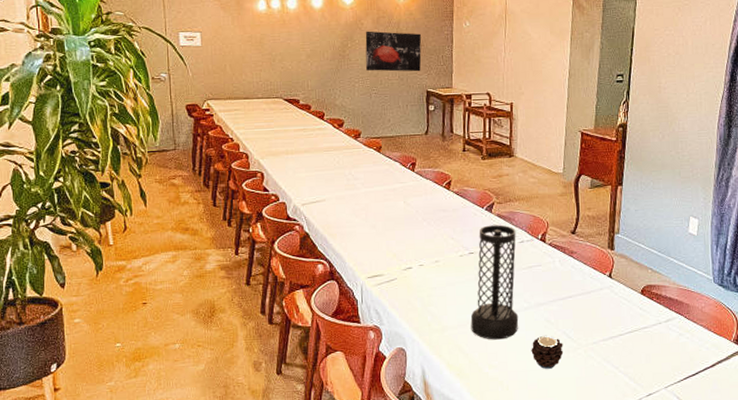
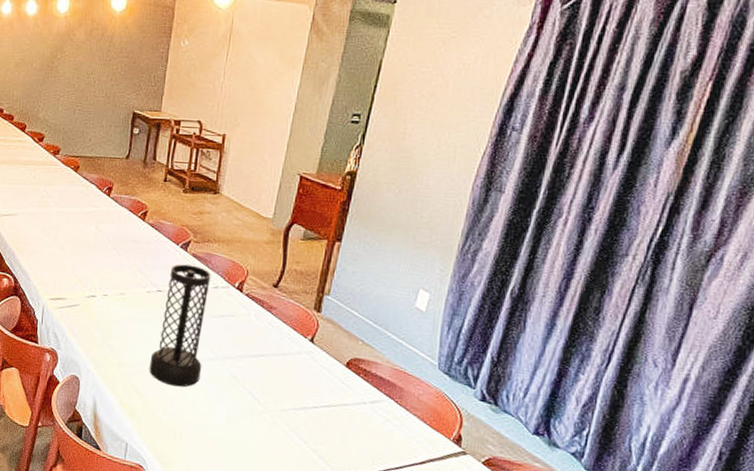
wall art: present [365,31,422,72] -> none [72,42,134,91]
candle: present [531,336,564,369] -> none [211,392,248,428]

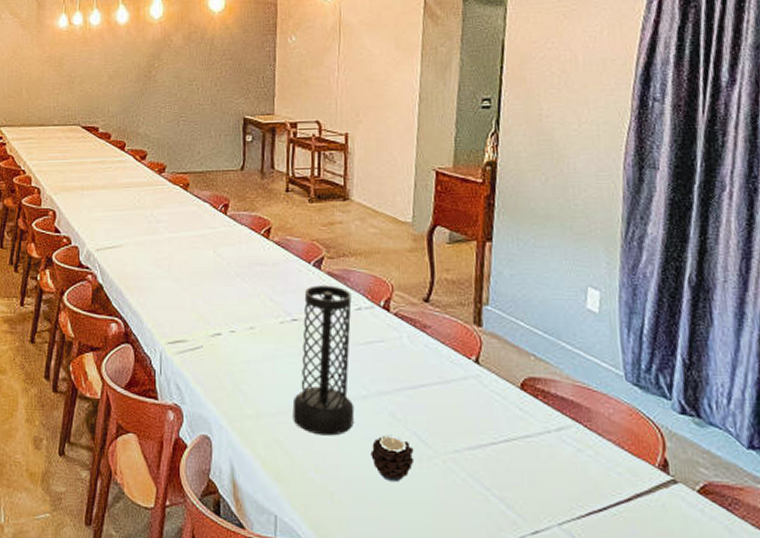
candle: none [211,392,248,428] -> present [371,436,415,481]

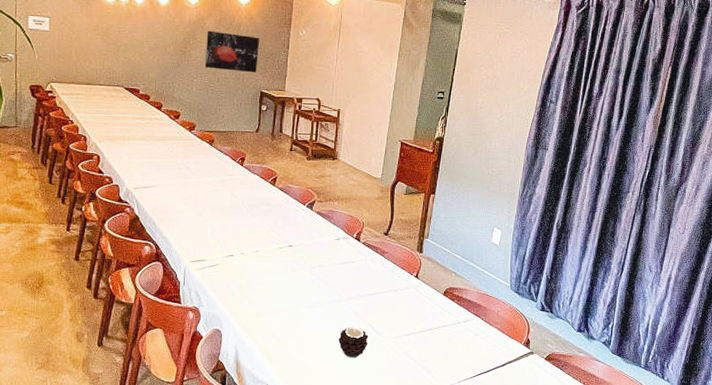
wall art: none [173,48,238,96] -> present [204,30,259,73]
vase: present [292,285,355,436] -> none [284,221,333,328]

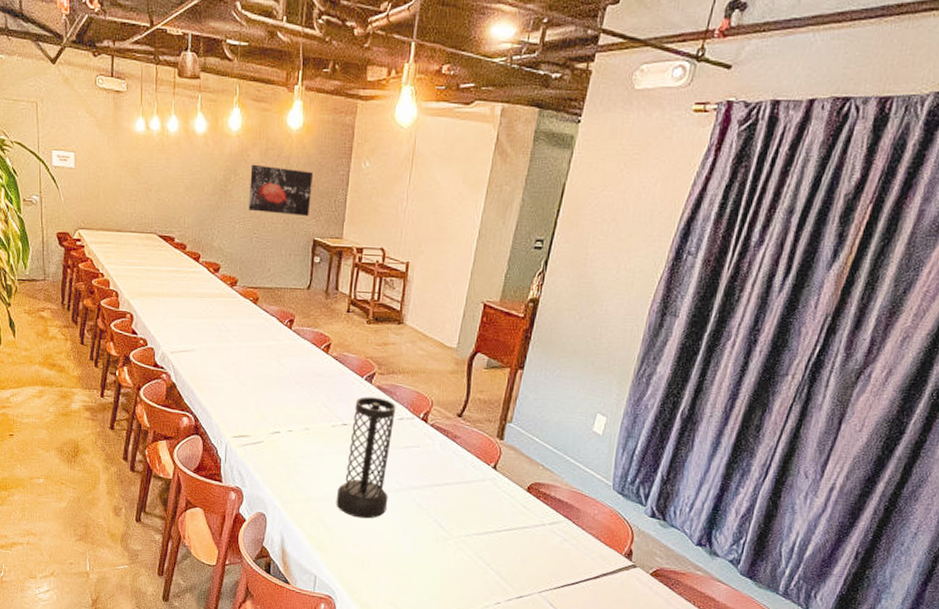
vase: none [284,221,333,328] -> present [336,396,396,519]
candle: present [338,327,369,358] -> none [397,521,433,556]

